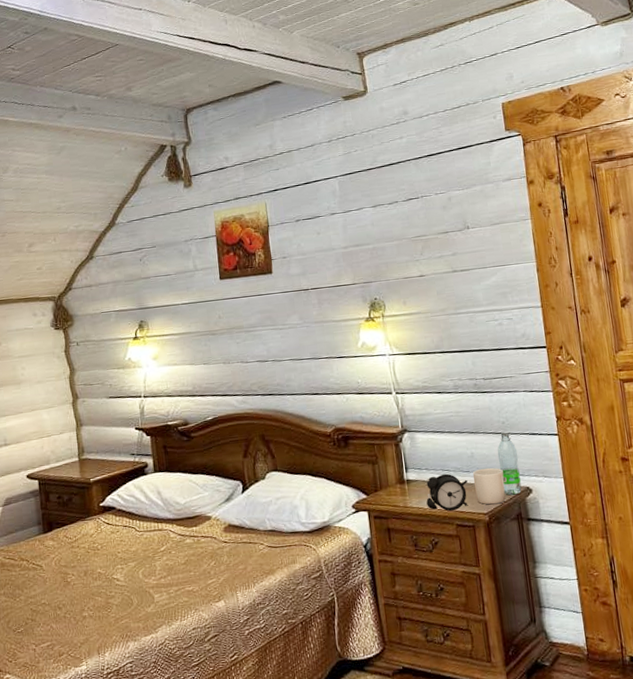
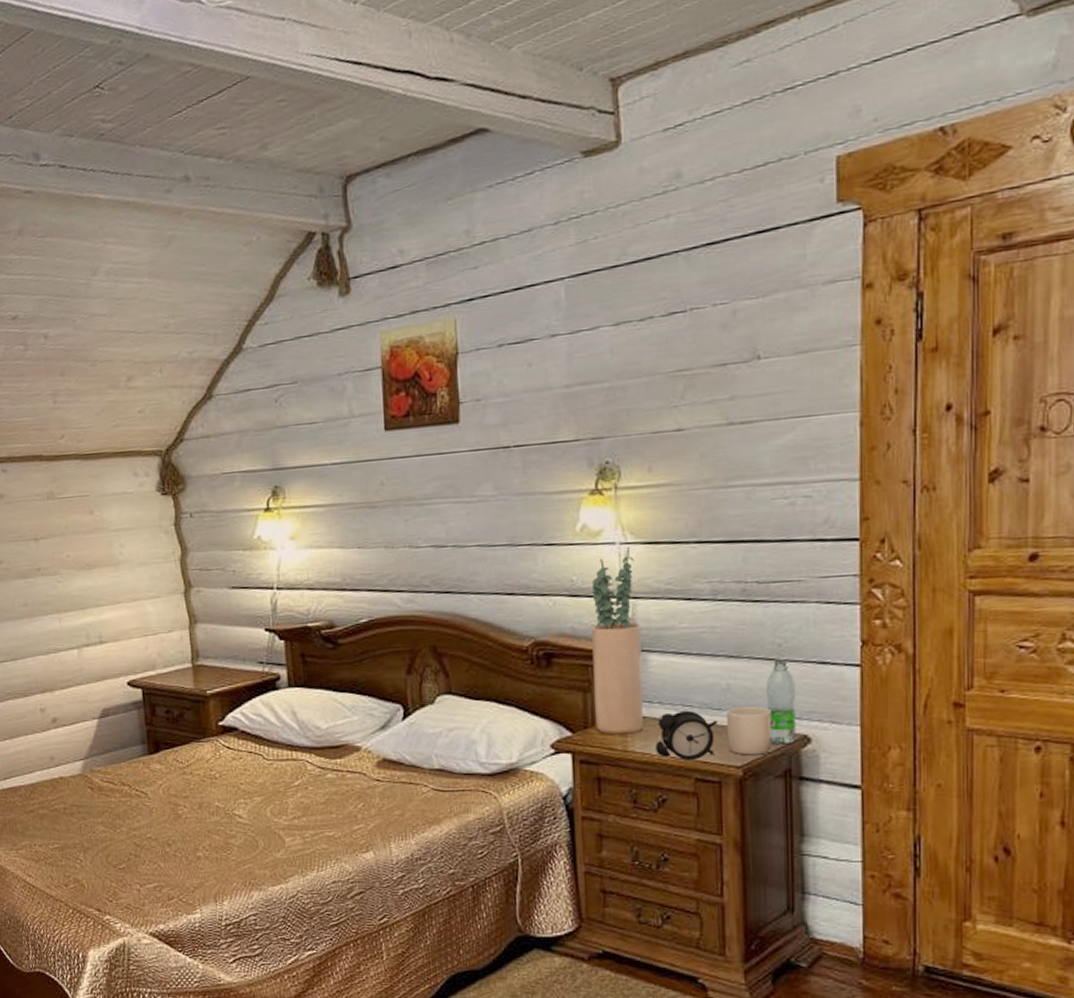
vase: none [372,357,417,496] -> present [591,547,644,735]

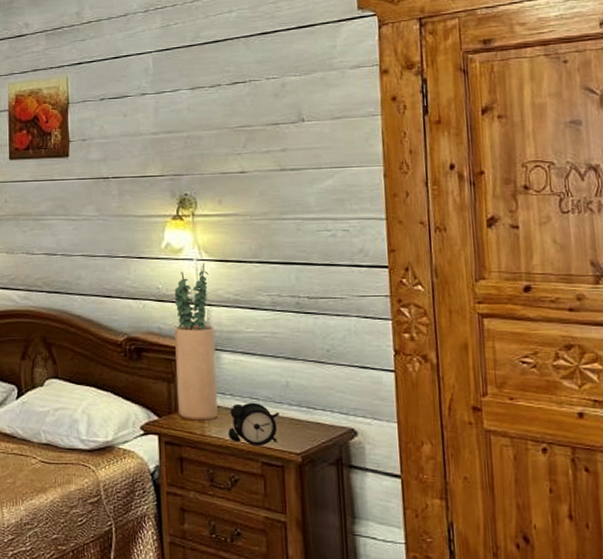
mug: present [725,705,772,756] -> none [286,401,325,444]
bottle: present [765,659,797,745] -> none [318,363,345,436]

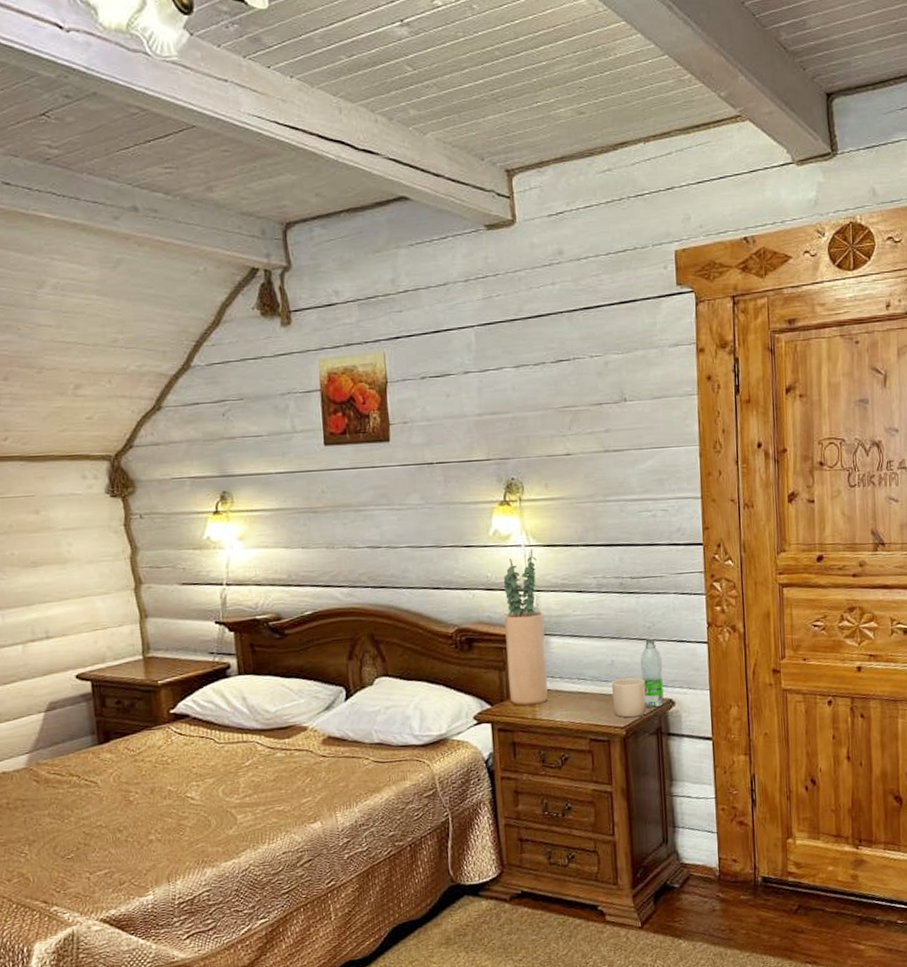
alarm clock: present [228,402,279,446] -> none [558,682,605,725]
mug: none [286,401,325,444] -> present [611,677,646,718]
bottle: none [318,363,345,436] -> present [640,639,664,708]

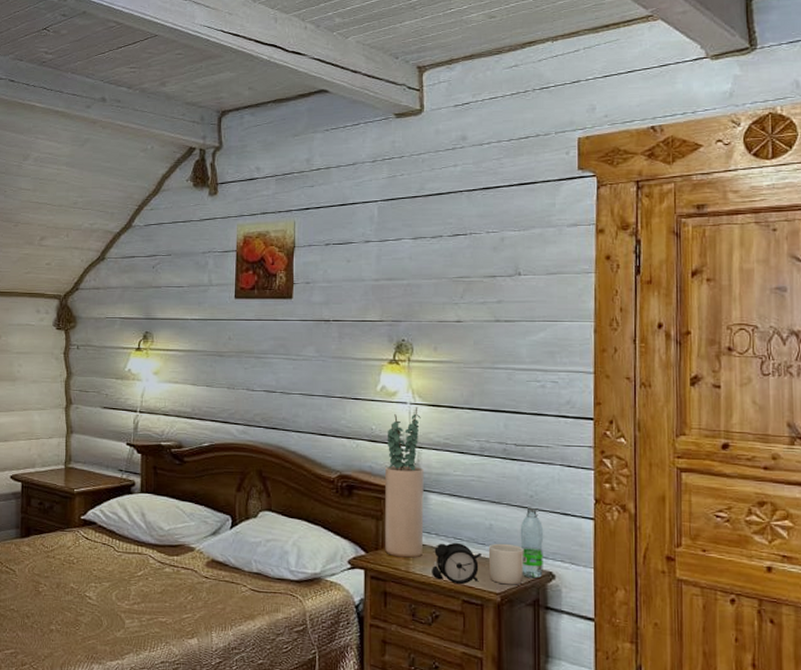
alarm clock: none [558,682,605,725] -> present [432,542,481,585]

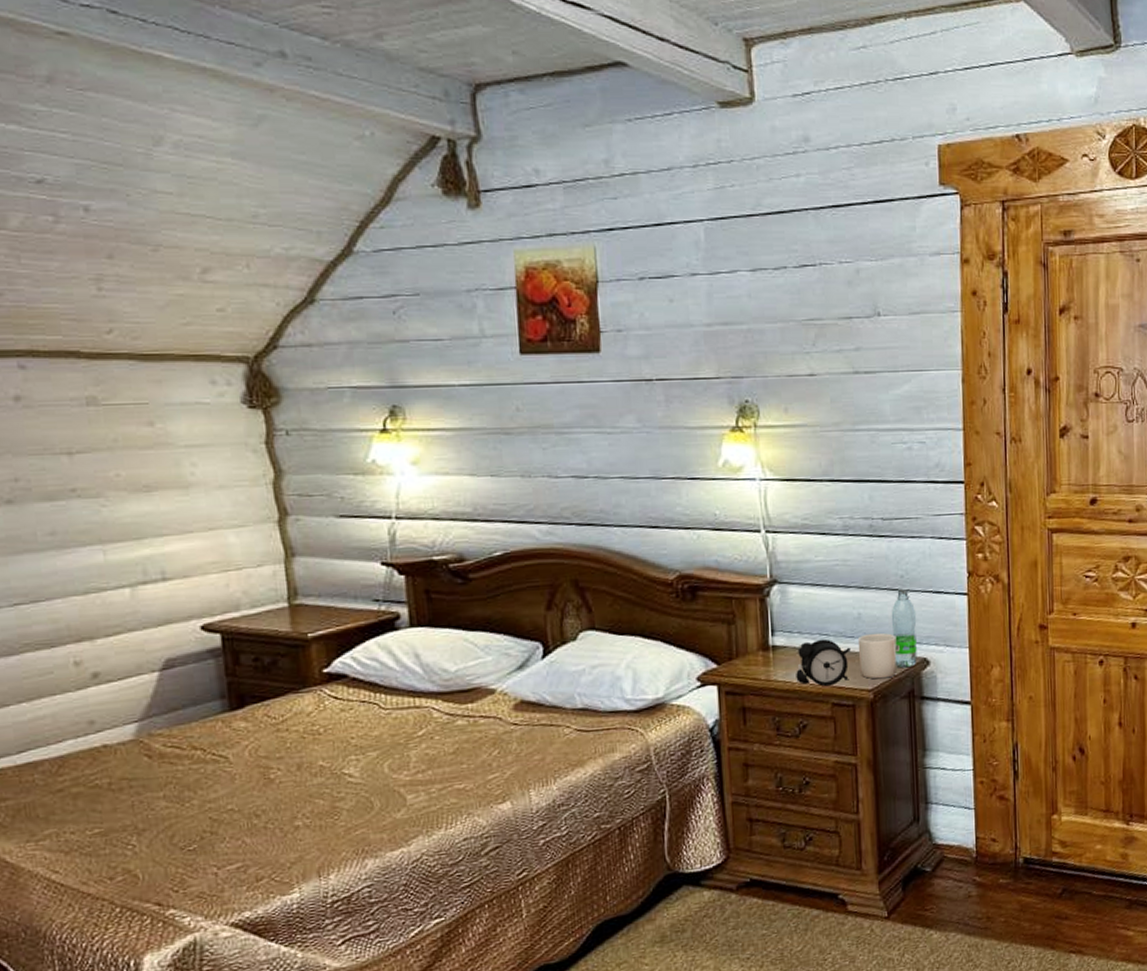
vase: present [384,407,424,558] -> none [734,483,785,665]

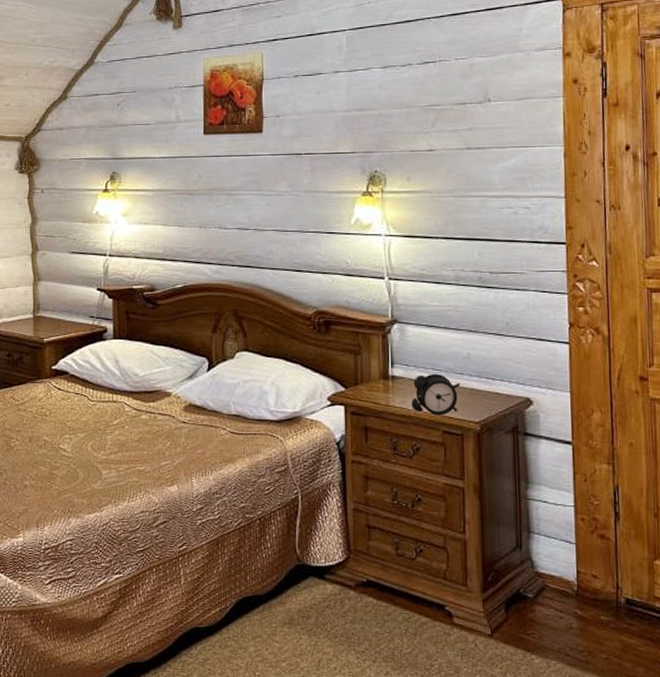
mug: present [857,632,897,679] -> none [466,372,503,413]
bottle: present [891,589,917,668] -> none [497,335,521,405]

